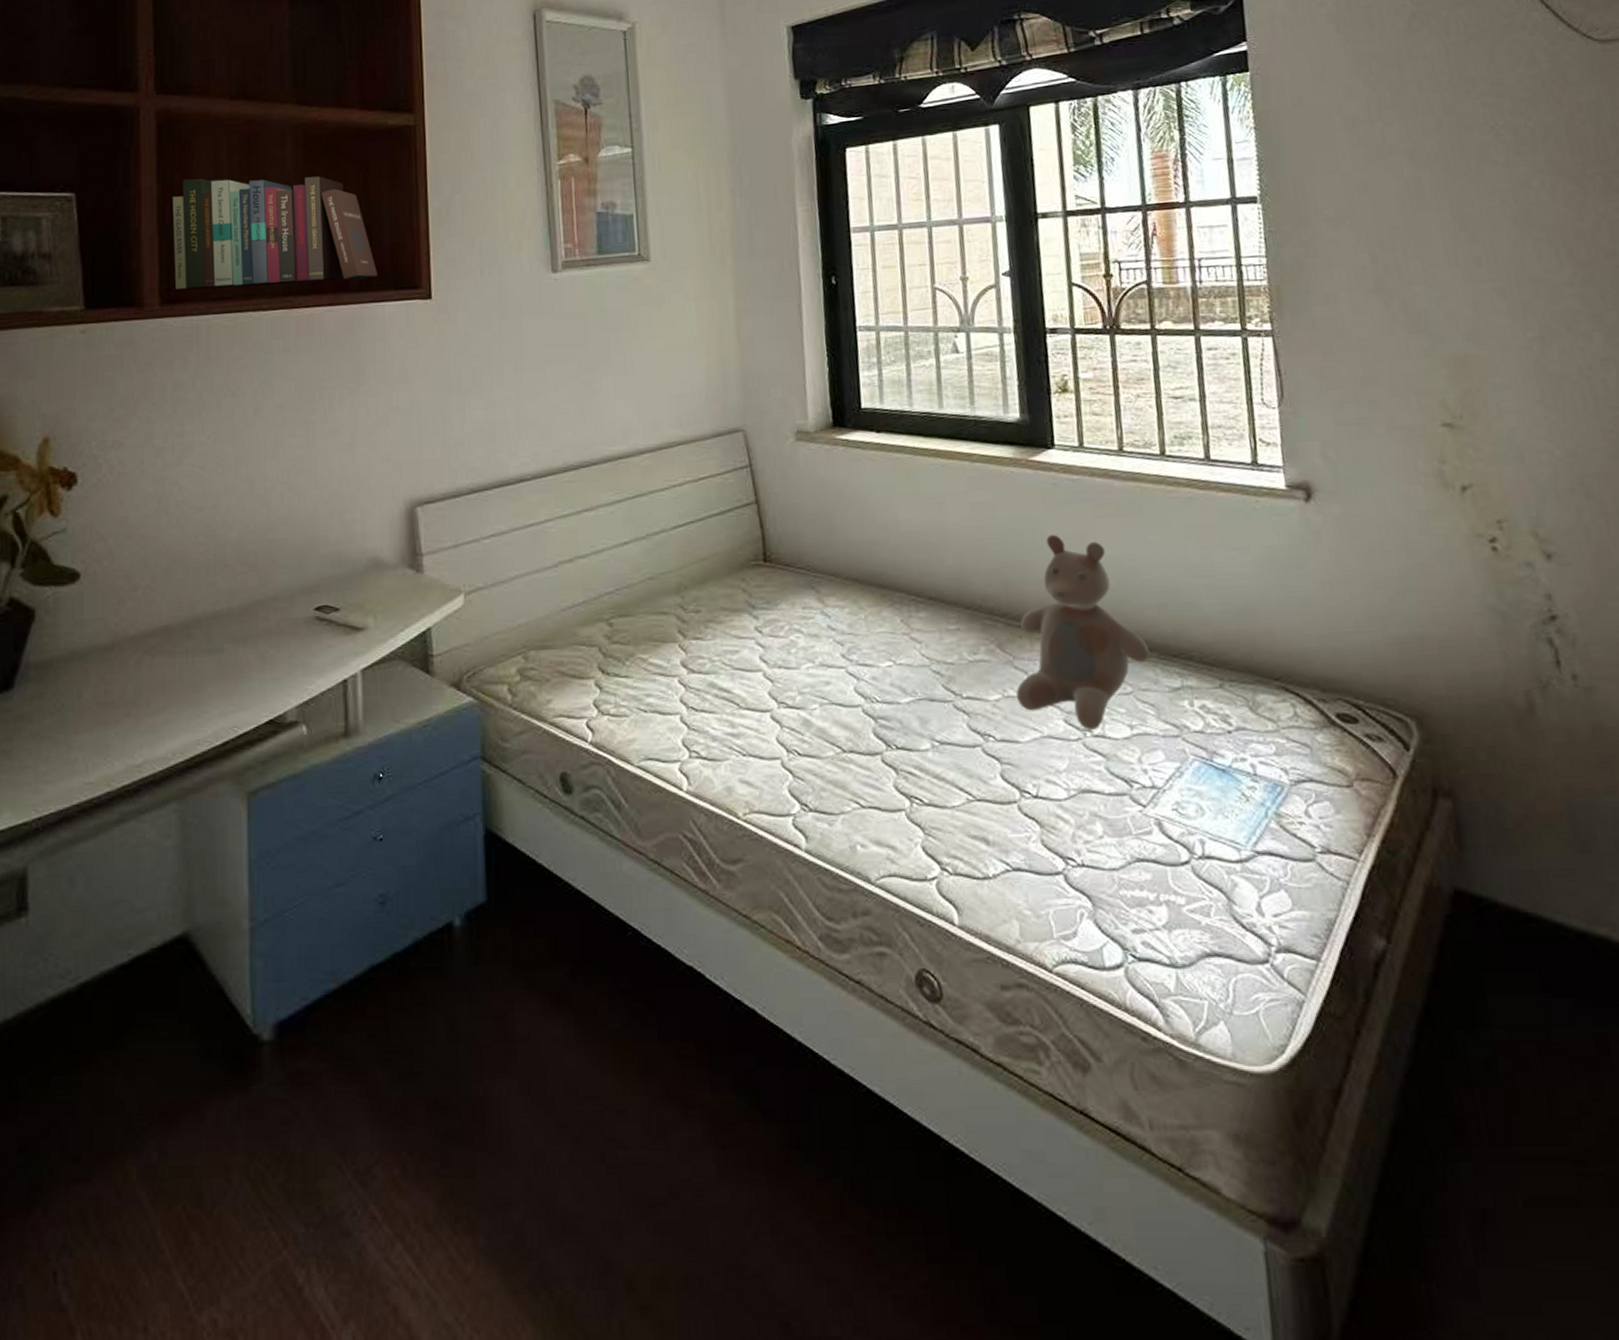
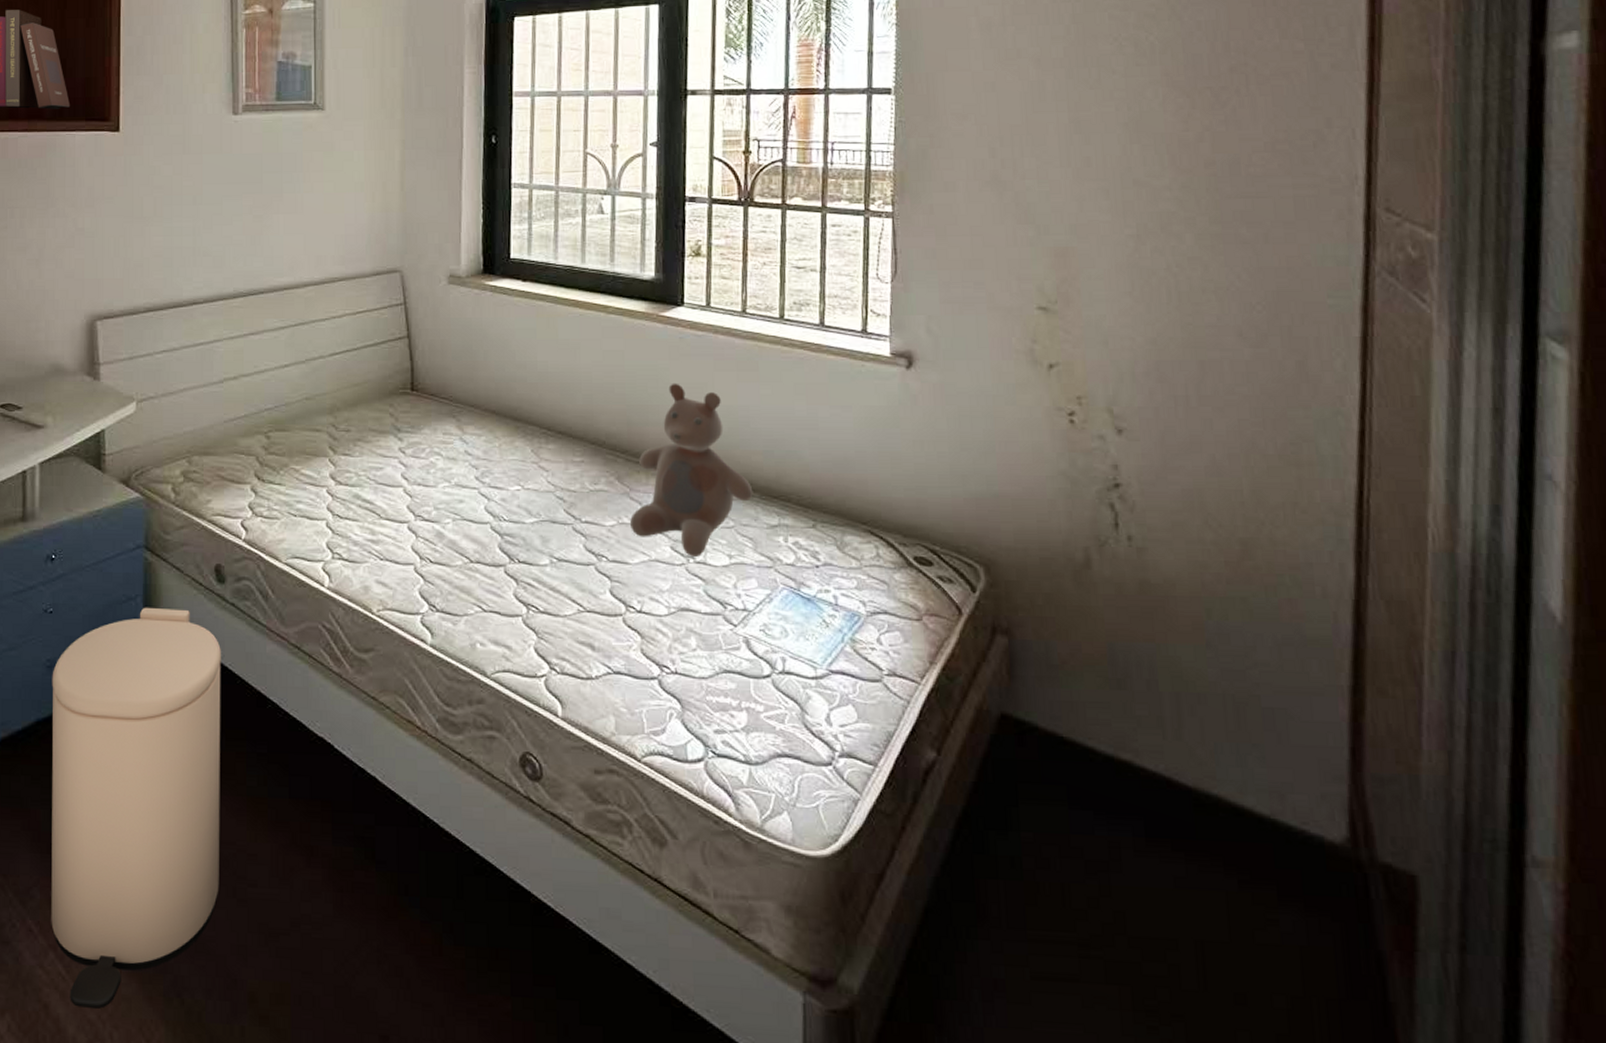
pedal bin: none [385,826,586,1308] -> present [51,607,221,1009]

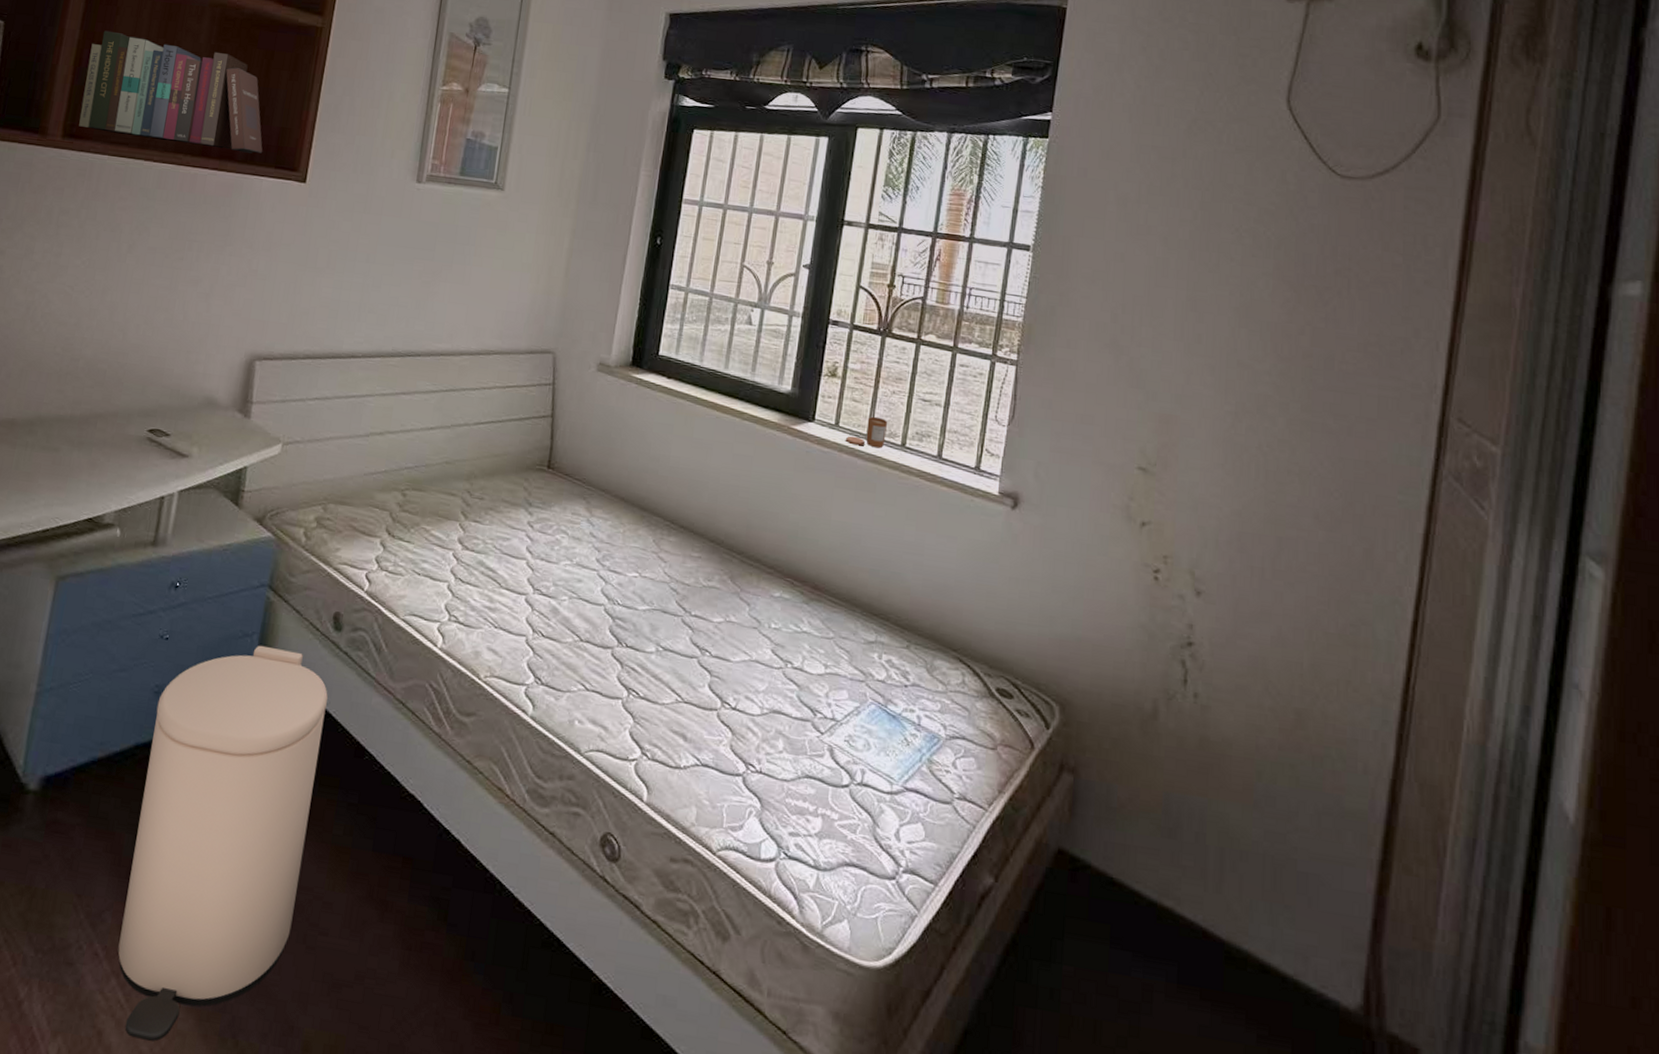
bear: present [630,383,753,557] -> none [736,493,856,663]
candle: none [720,291,763,325] -> present [846,416,888,449]

